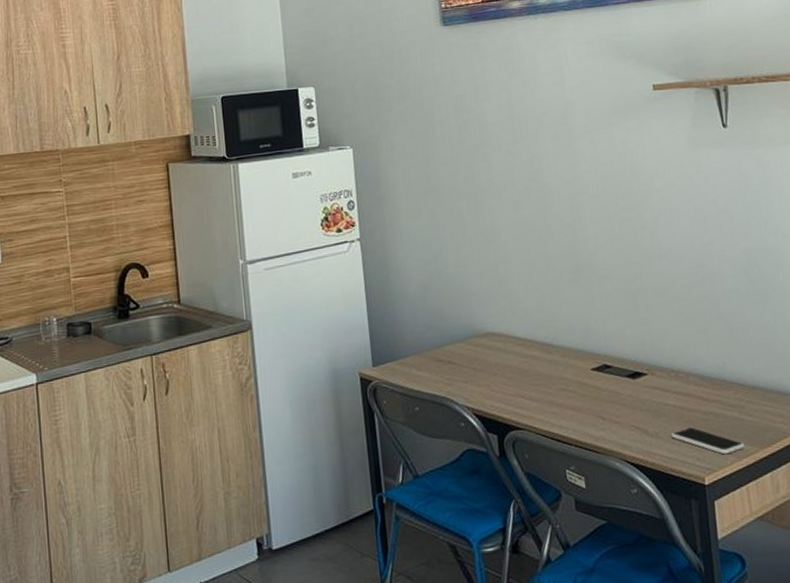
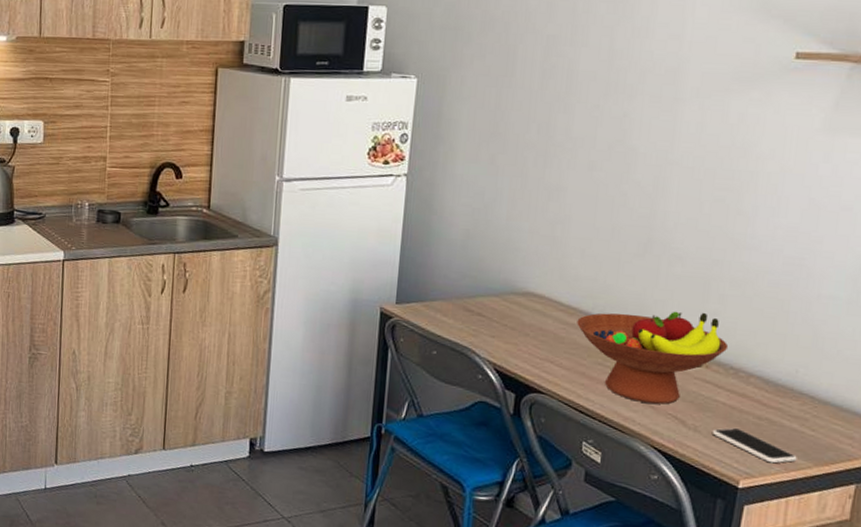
fruit bowl: none [535,323,665,420] -> present [577,311,729,404]

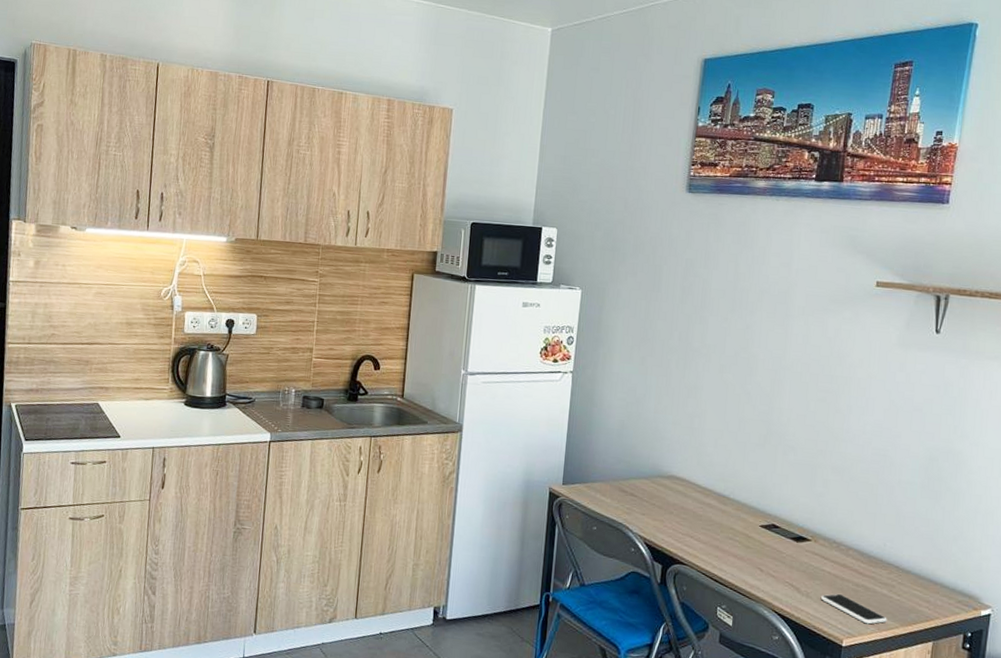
fruit bowl: present [577,311,729,404] -> none [711,493,832,574]

